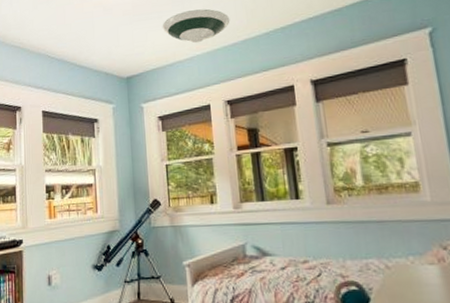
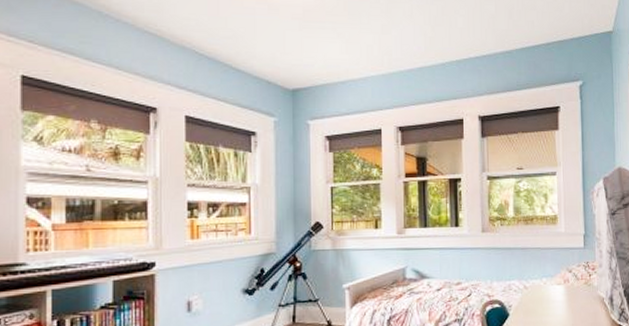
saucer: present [162,9,230,44] -> none [336,27,408,64]

